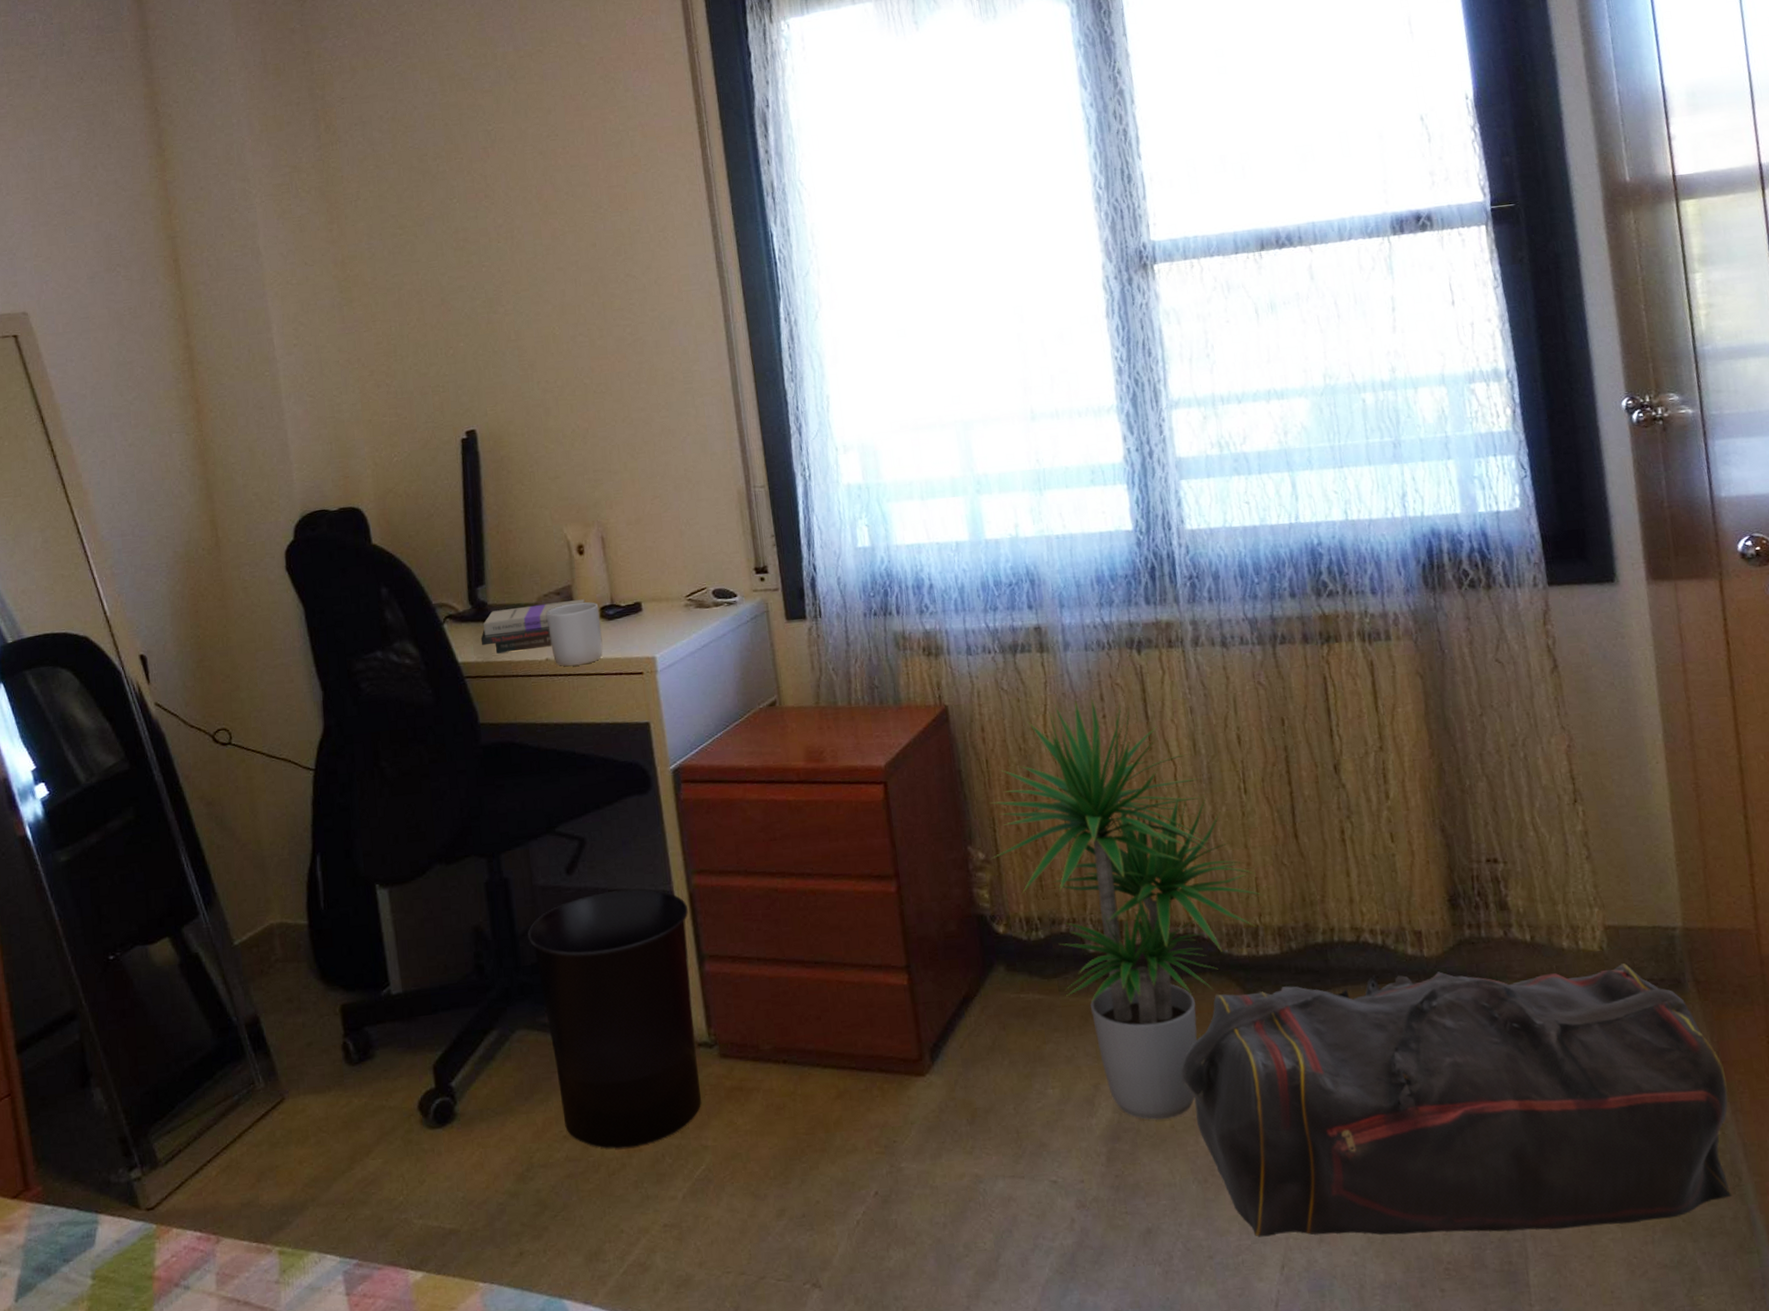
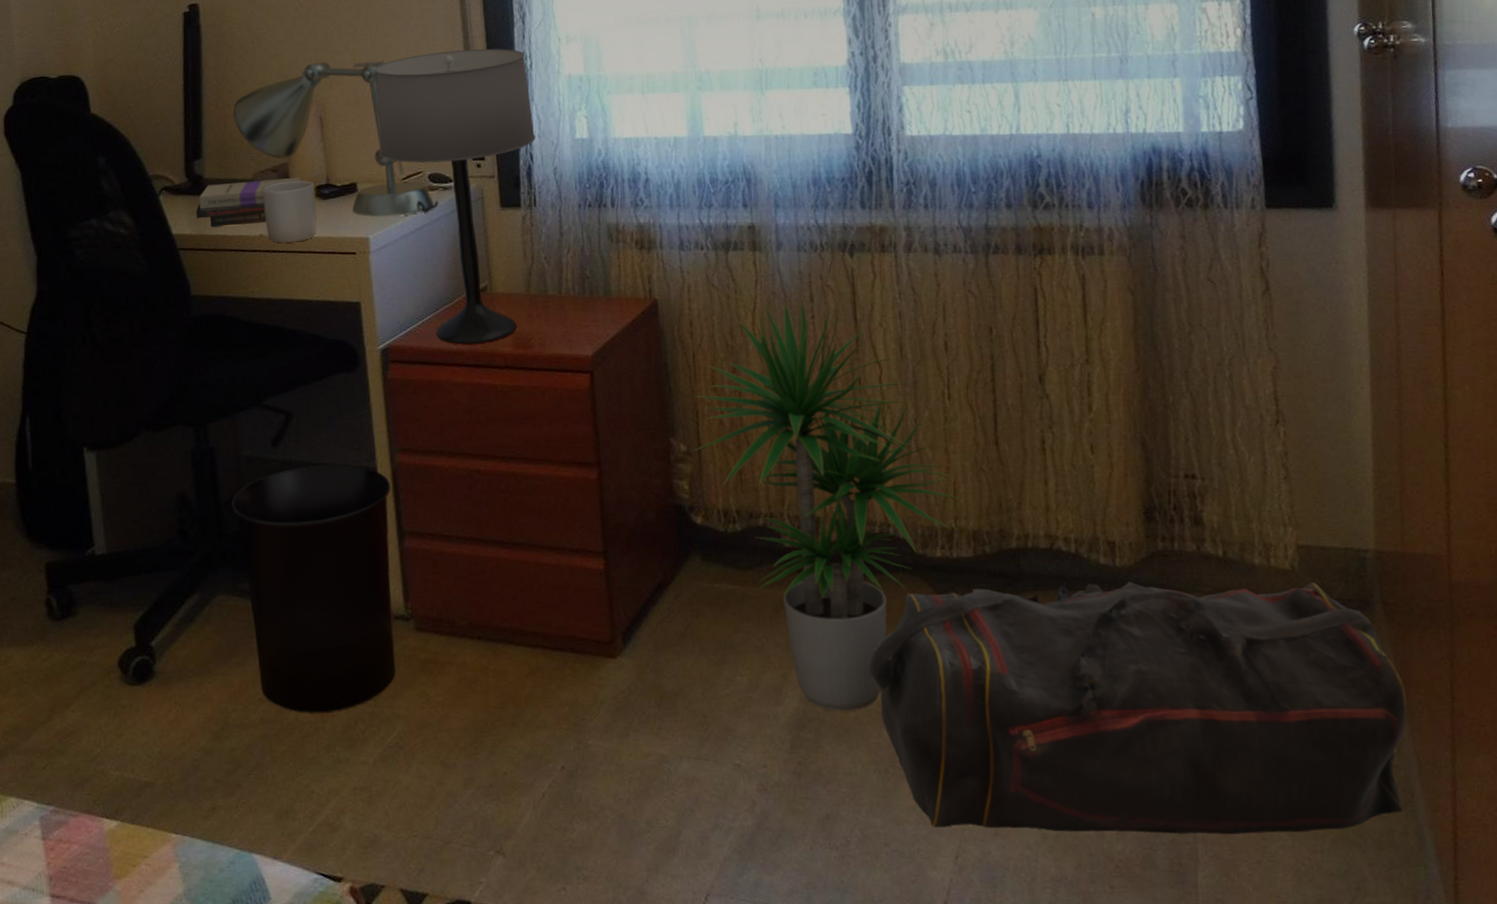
desk lamp: none [514,478,724,636] -> present [233,60,438,217]
table lamp: none [653,461,818,762] -> present [373,48,535,345]

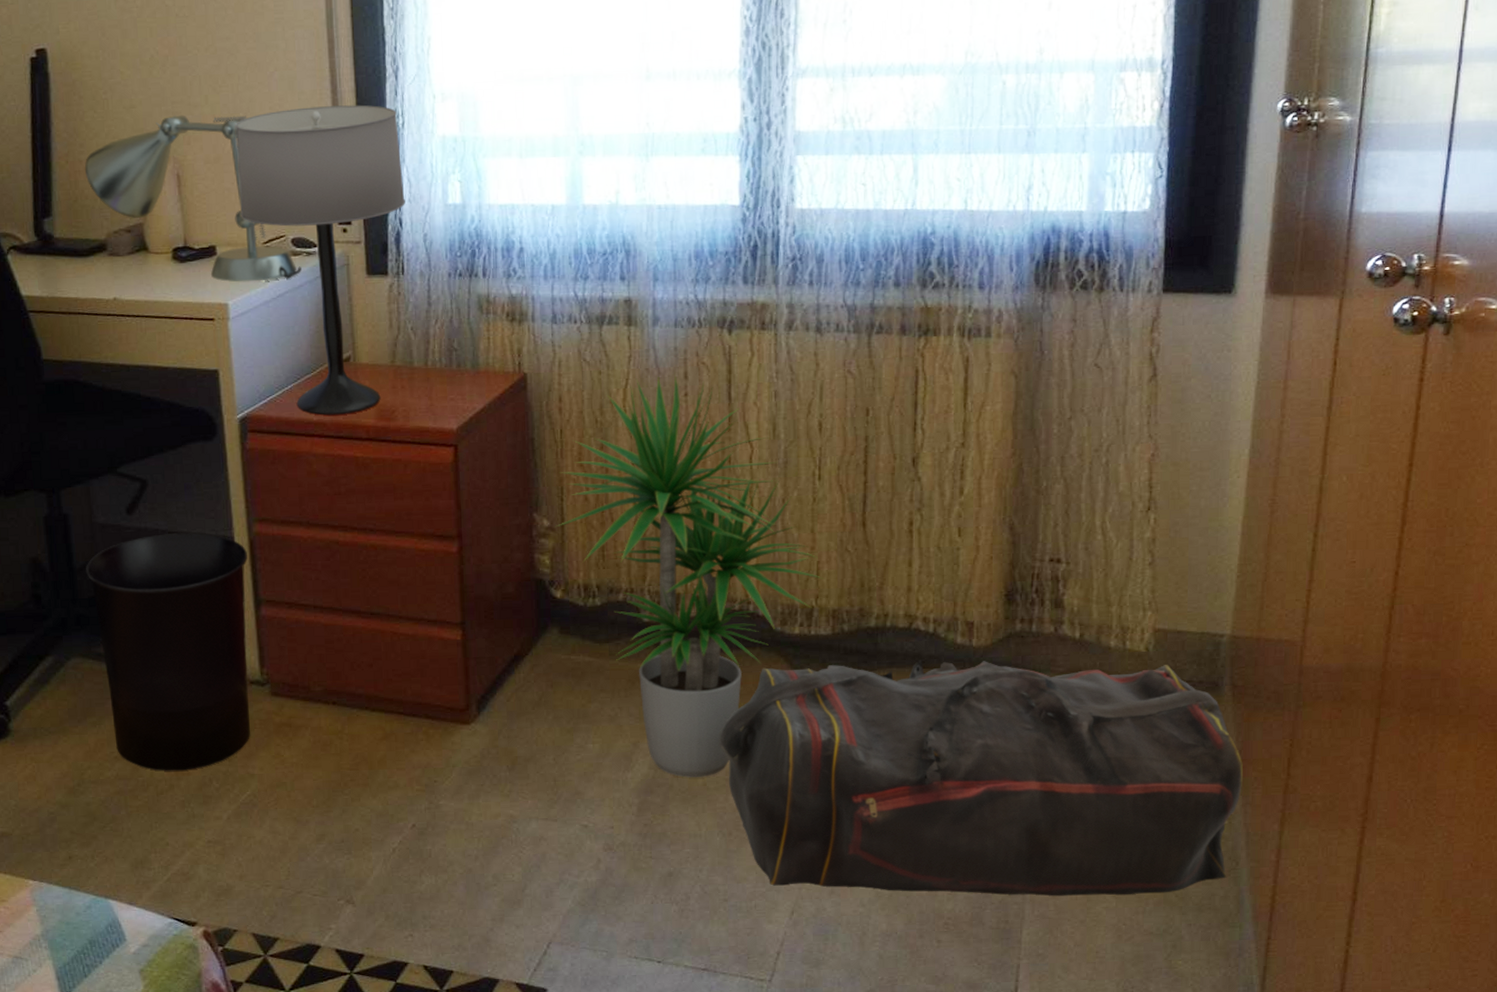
books: present [195,177,302,227] -> none [46,239,158,289]
mug: present [261,180,317,244] -> none [115,241,174,308]

